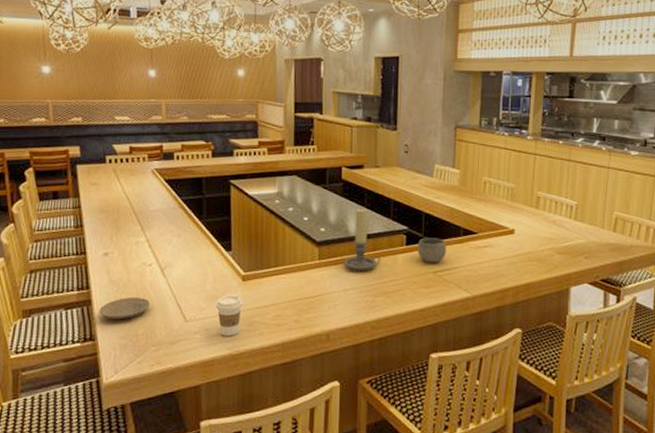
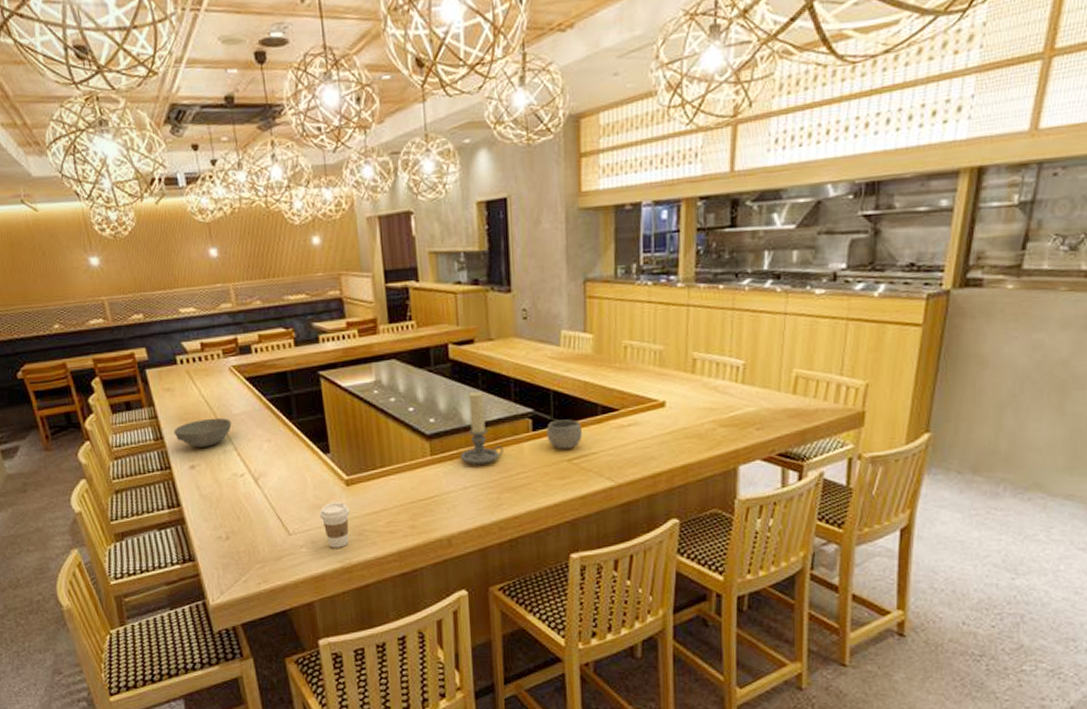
bowl: none [93,212,147,237] -> present [173,417,232,448]
plate: present [99,297,150,320] -> none [194,511,248,538]

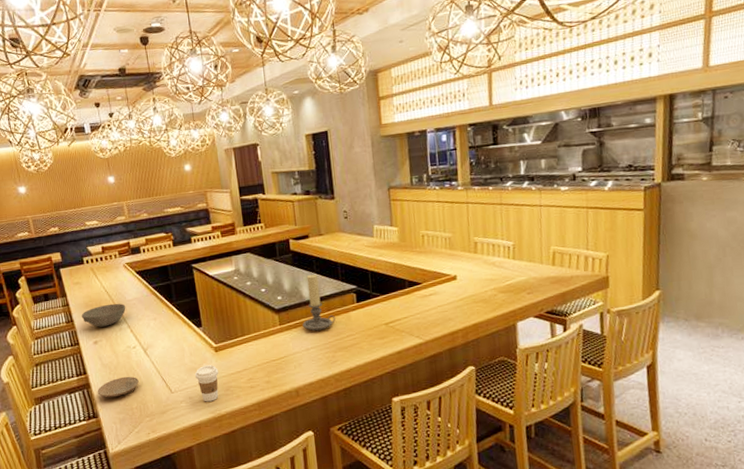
plate: none [194,511,248,538] -> present [97,376,139,398]
bowl: present [546,419,582,450] -> none [367,292,395,316]

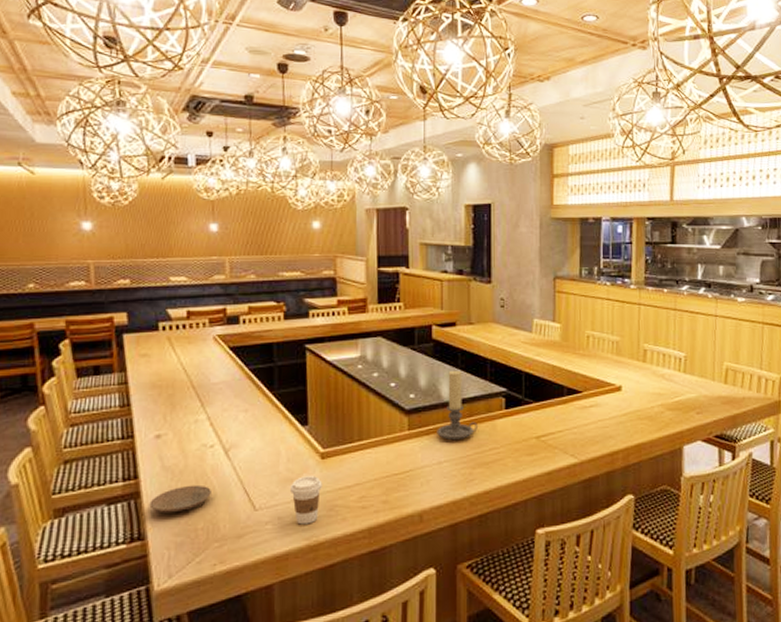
bowl: present [81,303,126,327] -> none [143,386,208,416]

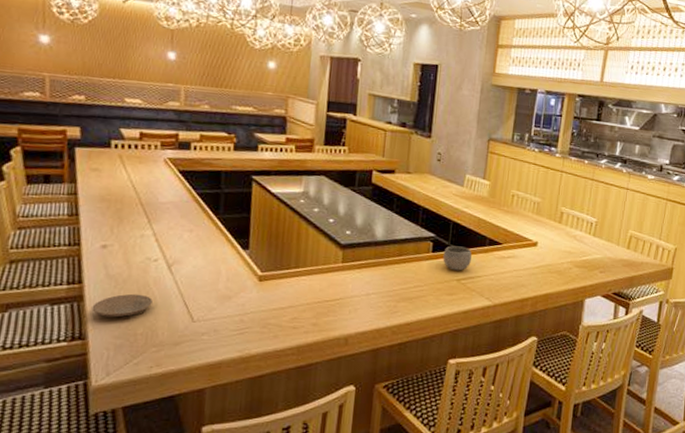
coffee cup: present [289,476,322,525] -> none [227,295,258,338]
candle holder: present [437,370,478,441] -> none [368,213,406,276]
bowl: none [518,399,549,427] -> present [443,245,472,271]

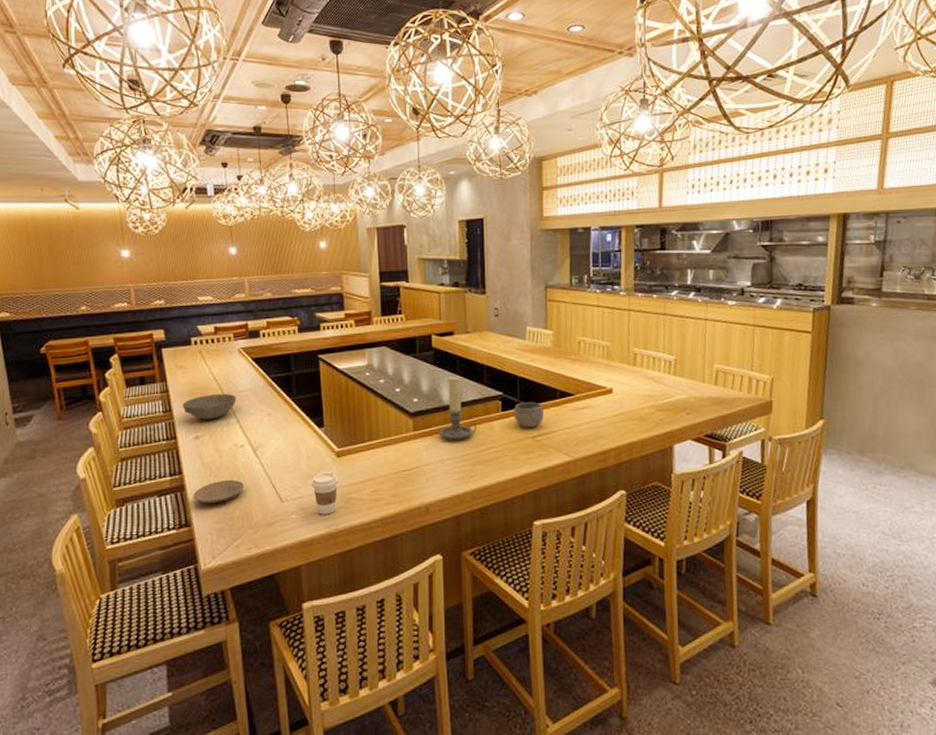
bowl: none [91,202,156,229] -> present [182,393,237,420]
coffee cup: none [227,295,258,338] -> present [310,472,339,515]
candle holder: none [368,213,406,276] -> present [439,376,477,441]

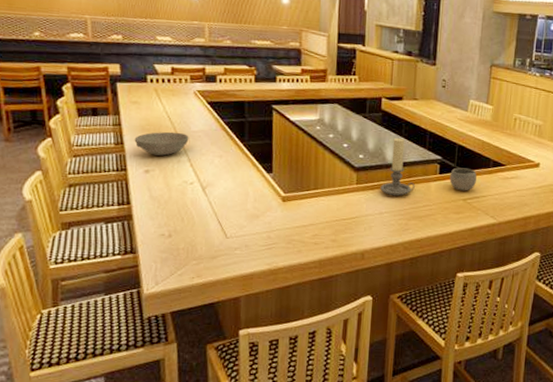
plate: present [193,479,244,504] -> none [140,213,191,234]
coffee cup: present [310,472,339,515] -> none [255,214,283,253]

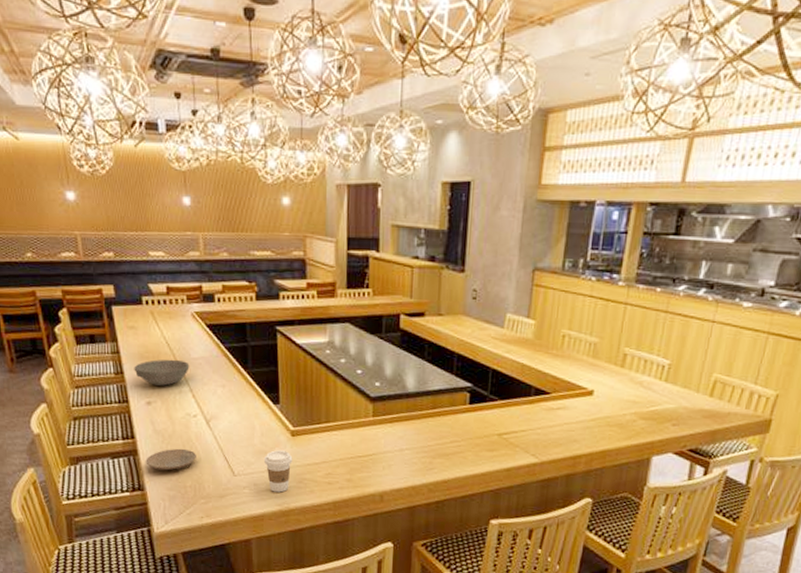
plate: none [140,213,191,234] -> present [146,448,196,471]
coffee cup: none [255,214,283,253] -> present [263,450,293,493]
candle holder: present [380,137,415,197] -> none [400,361,440,431]
bowl: present [449,167,477,191] -> none [481,396,515,425]

